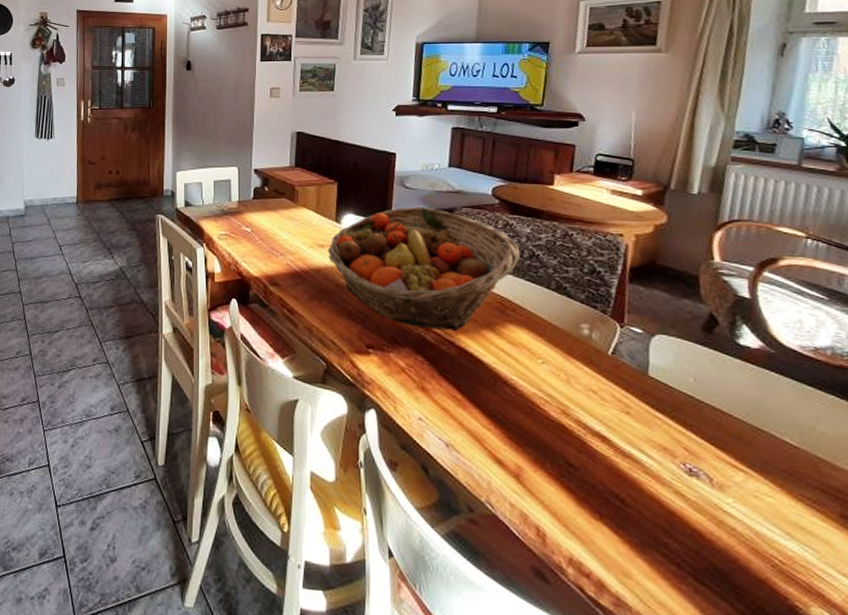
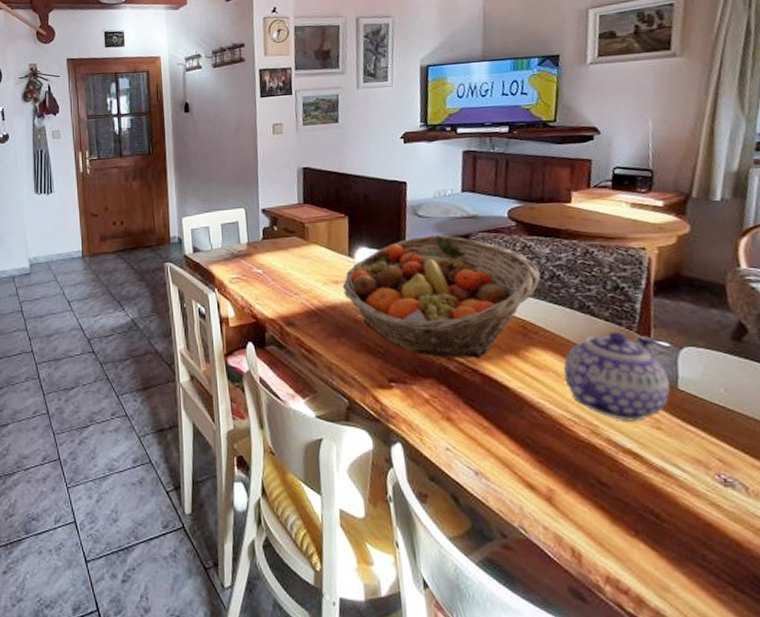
teapot: none [537,314,640,405] -> present [563,331,670,421]

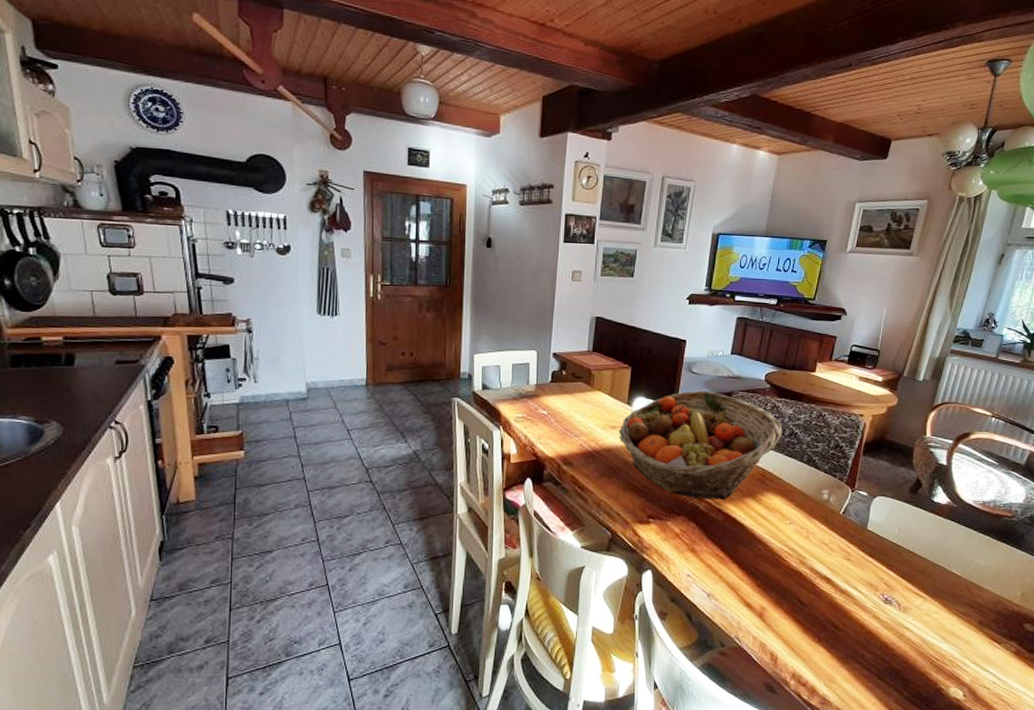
teapot: present [563,331,670,421] -> none [787,482,861,554]

